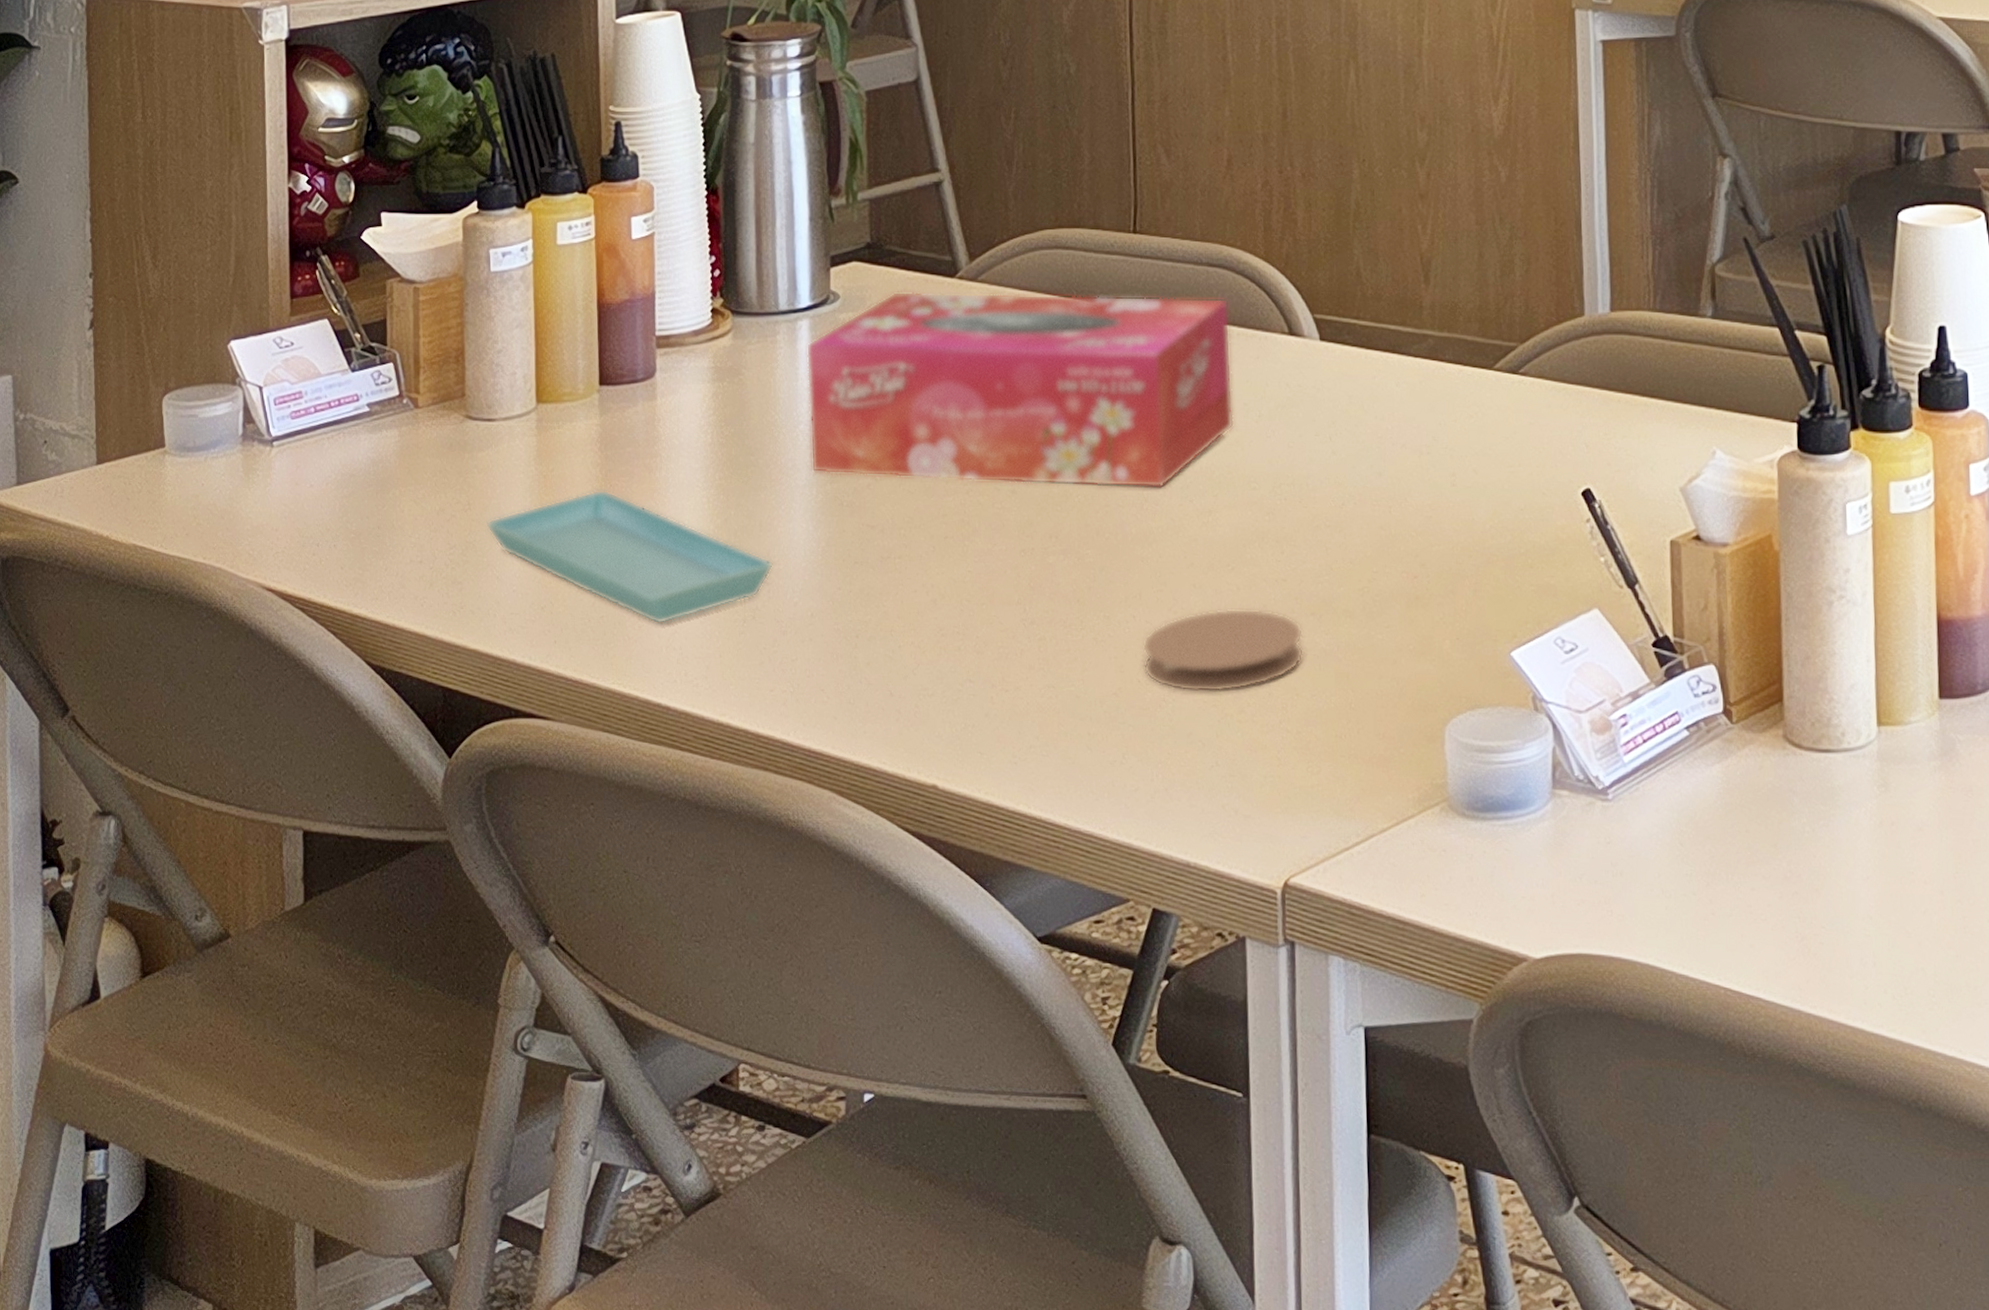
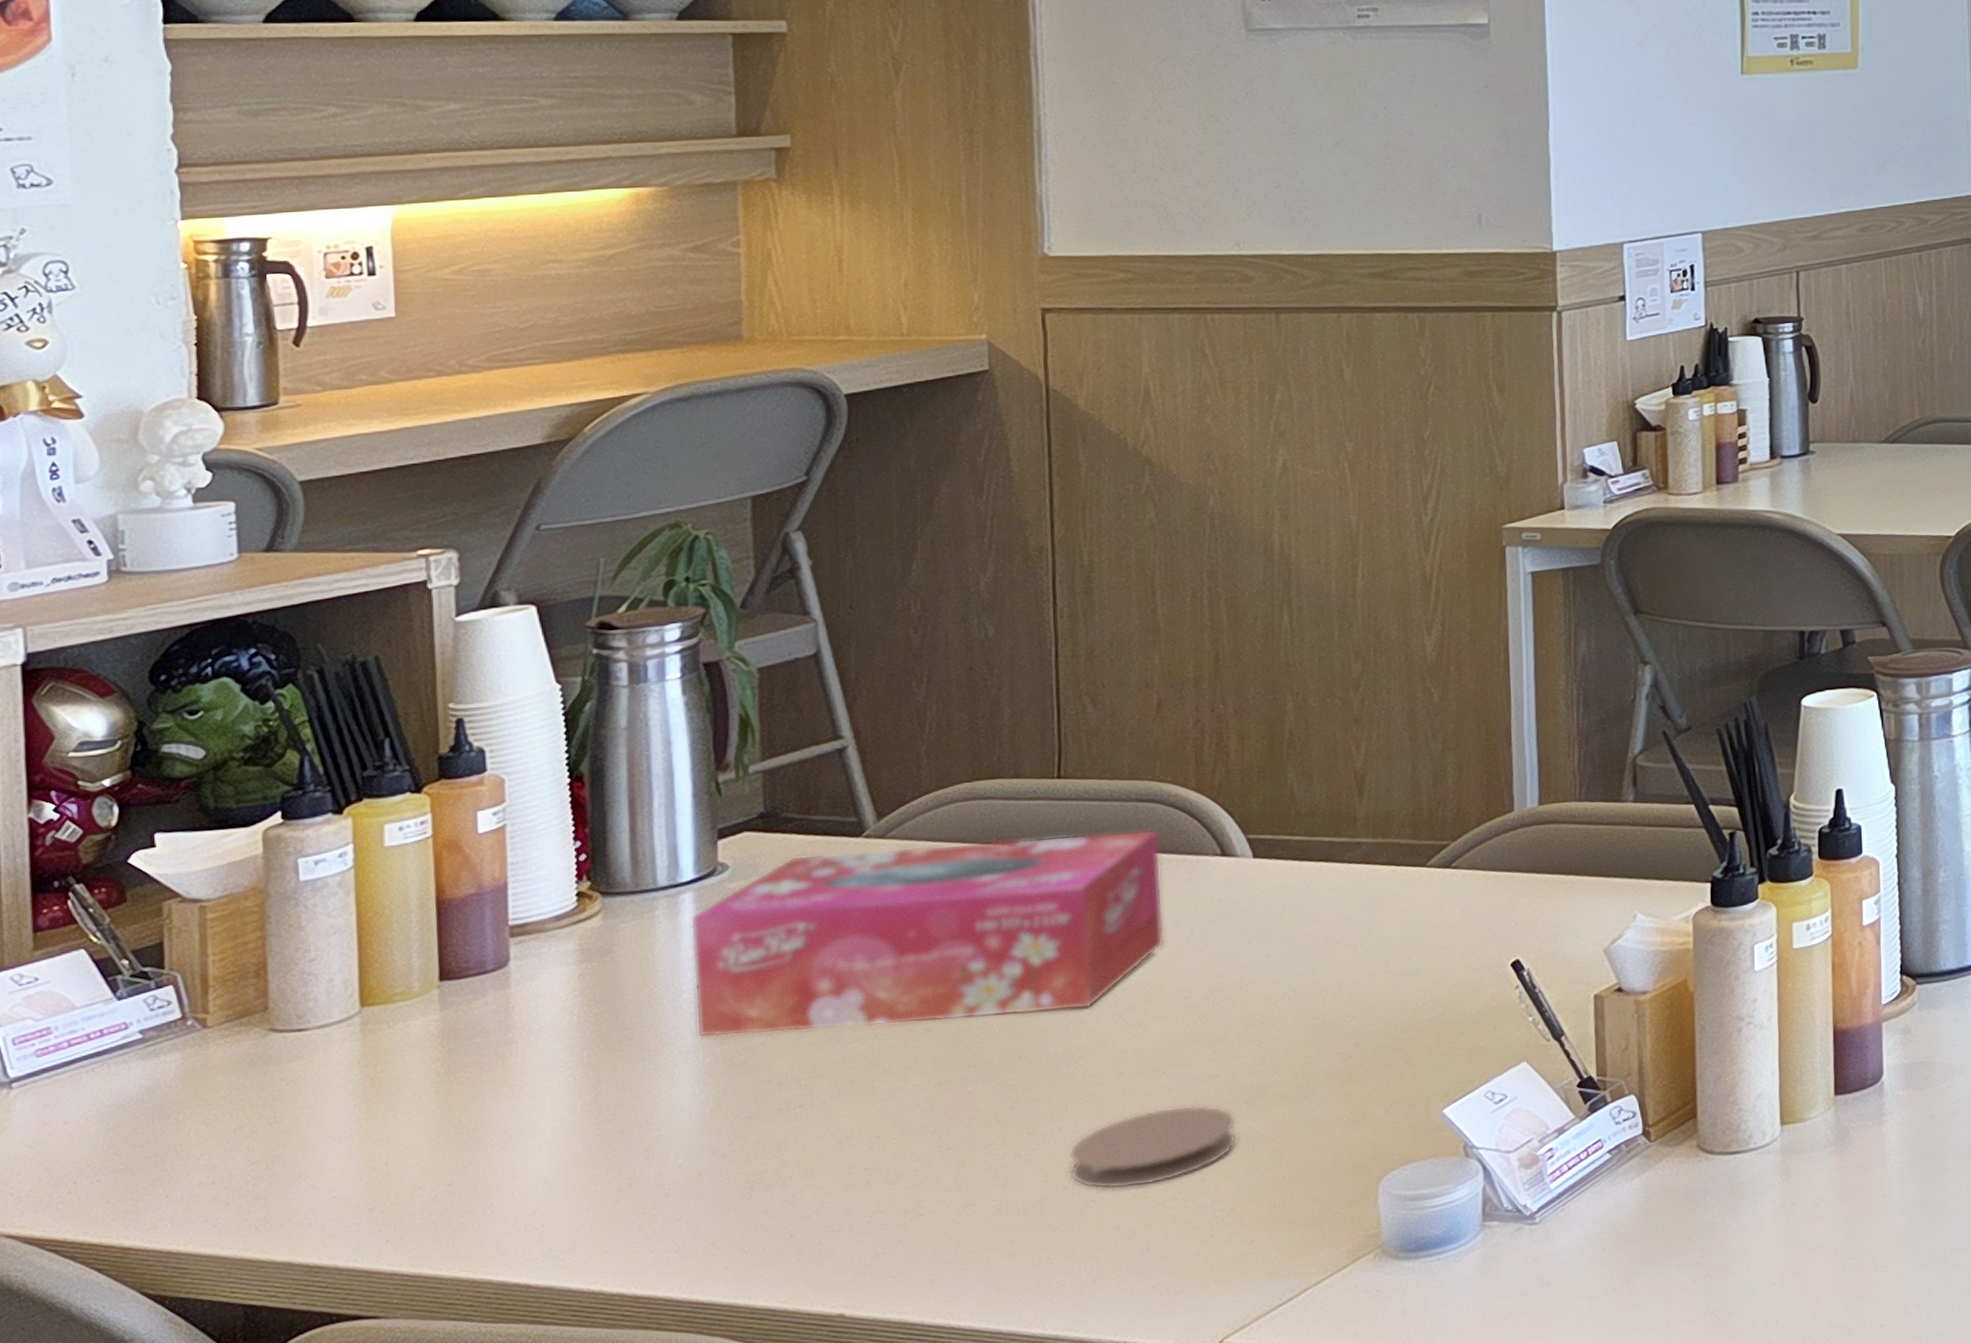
saucer: present [486,489,774,625] -> none [297,1083,654,1207]

